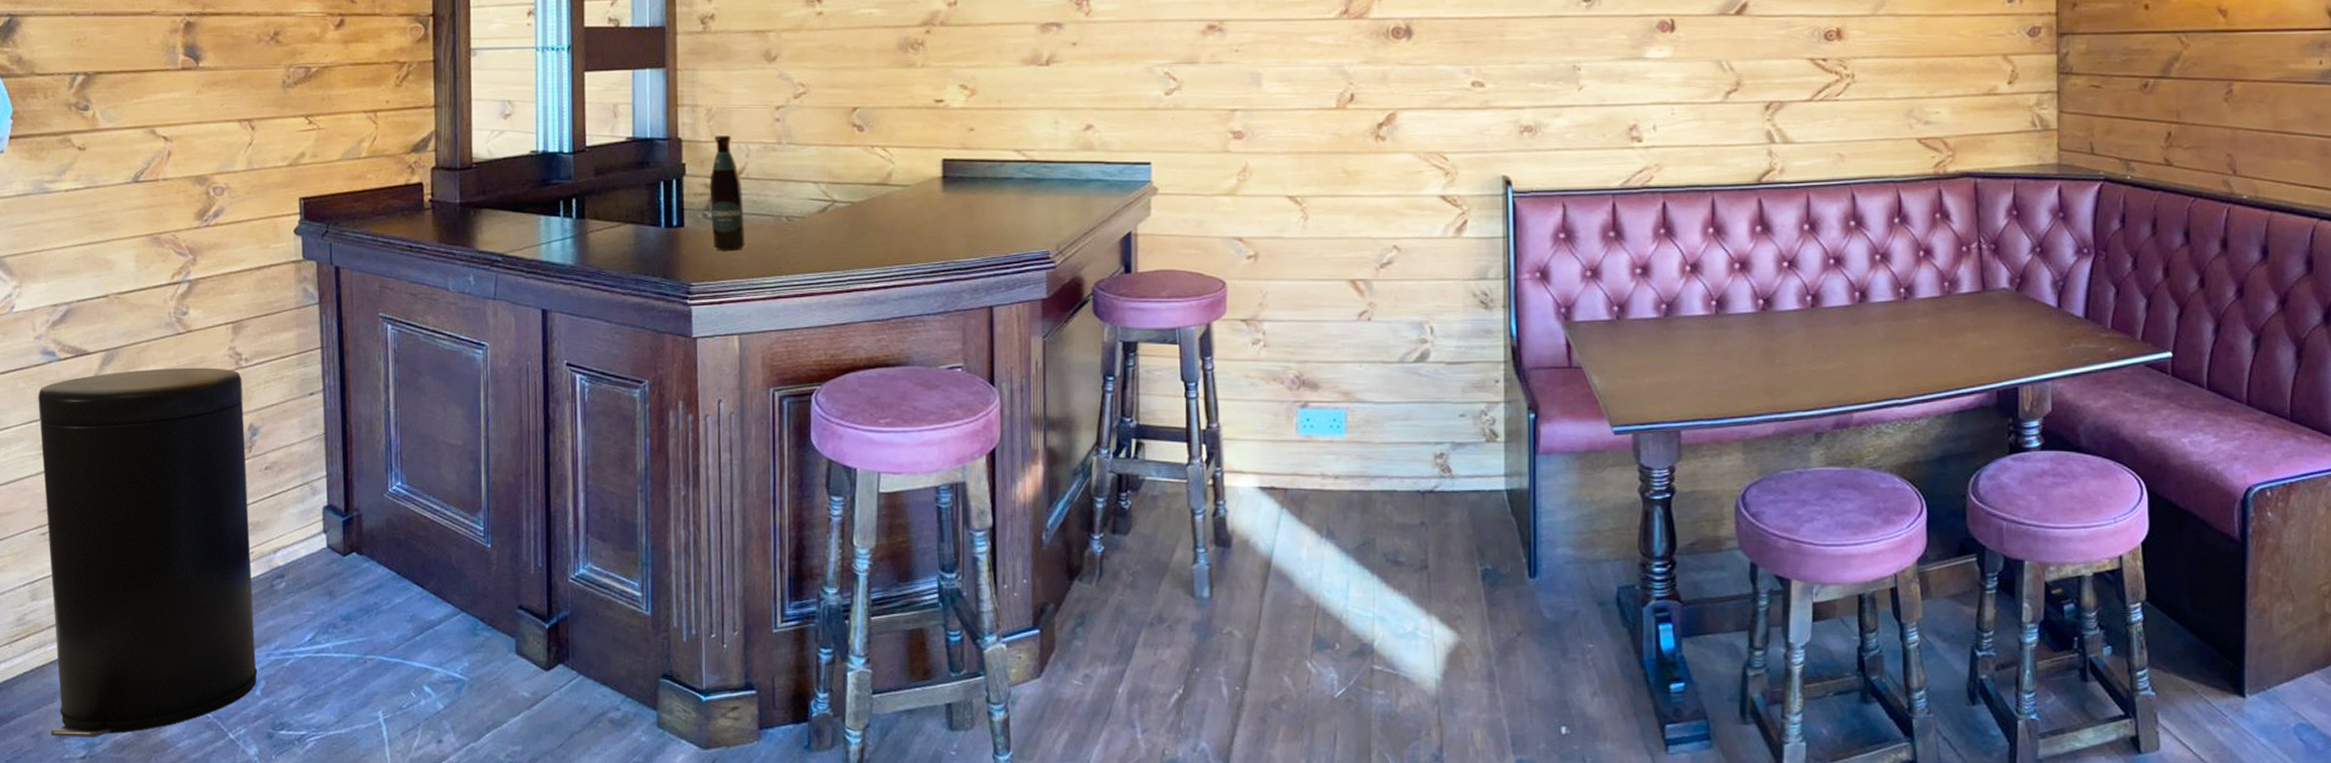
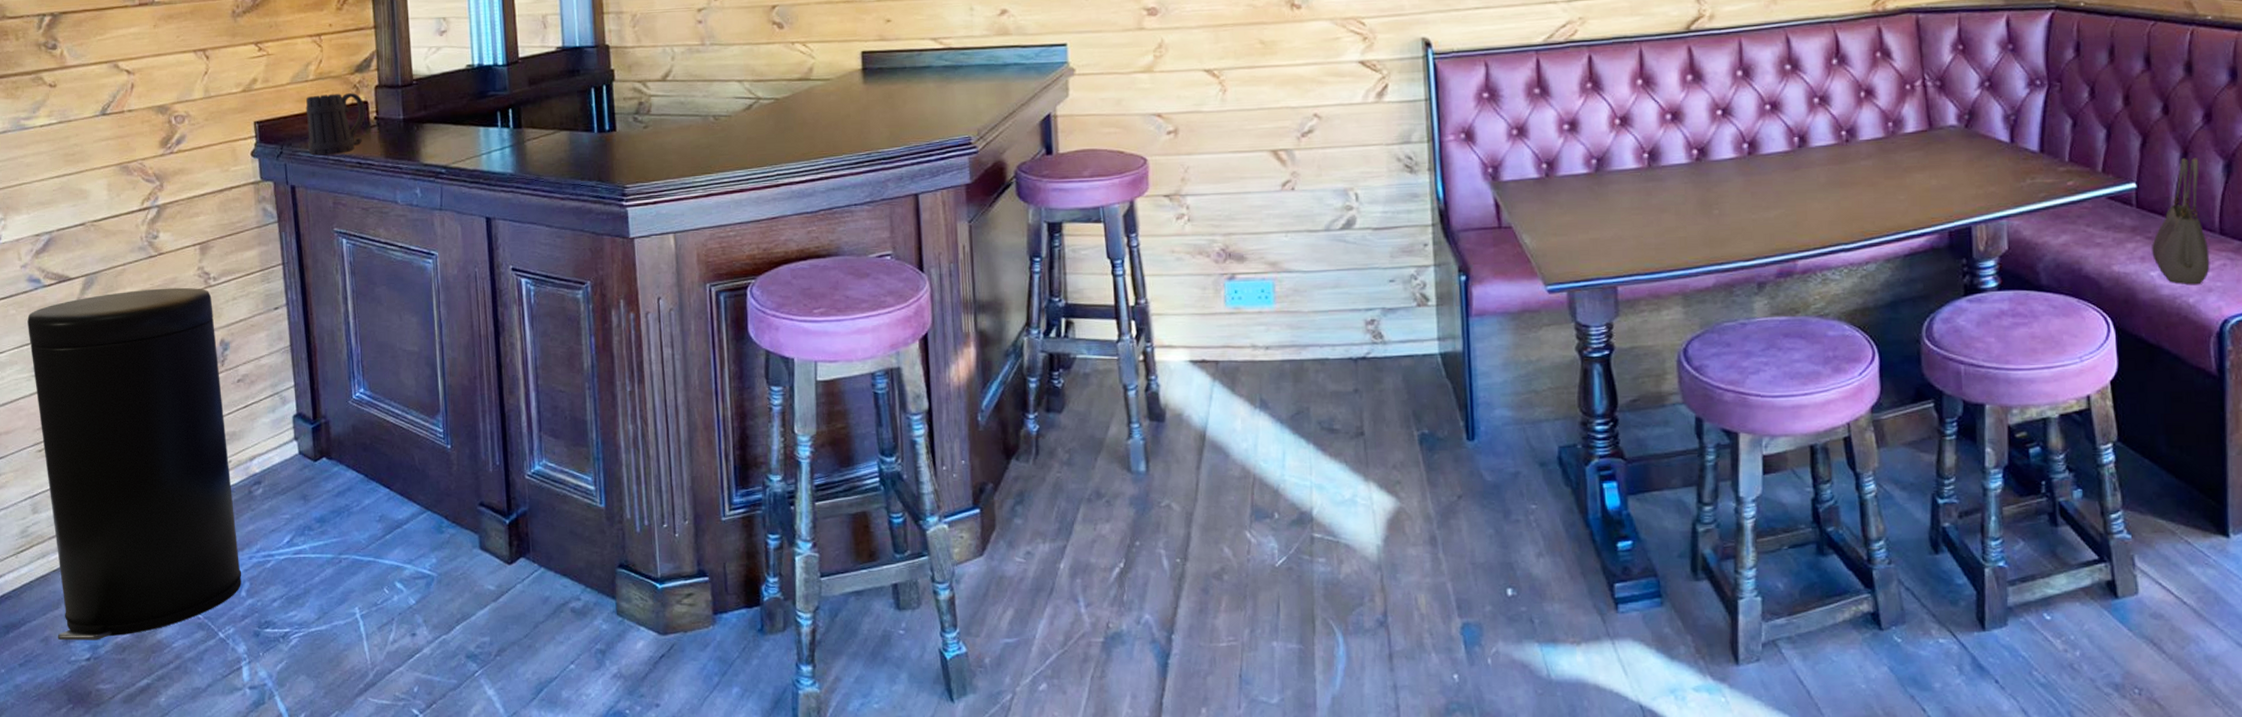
beer mug: none [356,173,420,237] -> present [305,93,366,156]
bottle: present [709,135,745,250] -> none [638,40,675,152]
handbag: none [2184,330,2237,452] -> present [2152,158,2210,284]

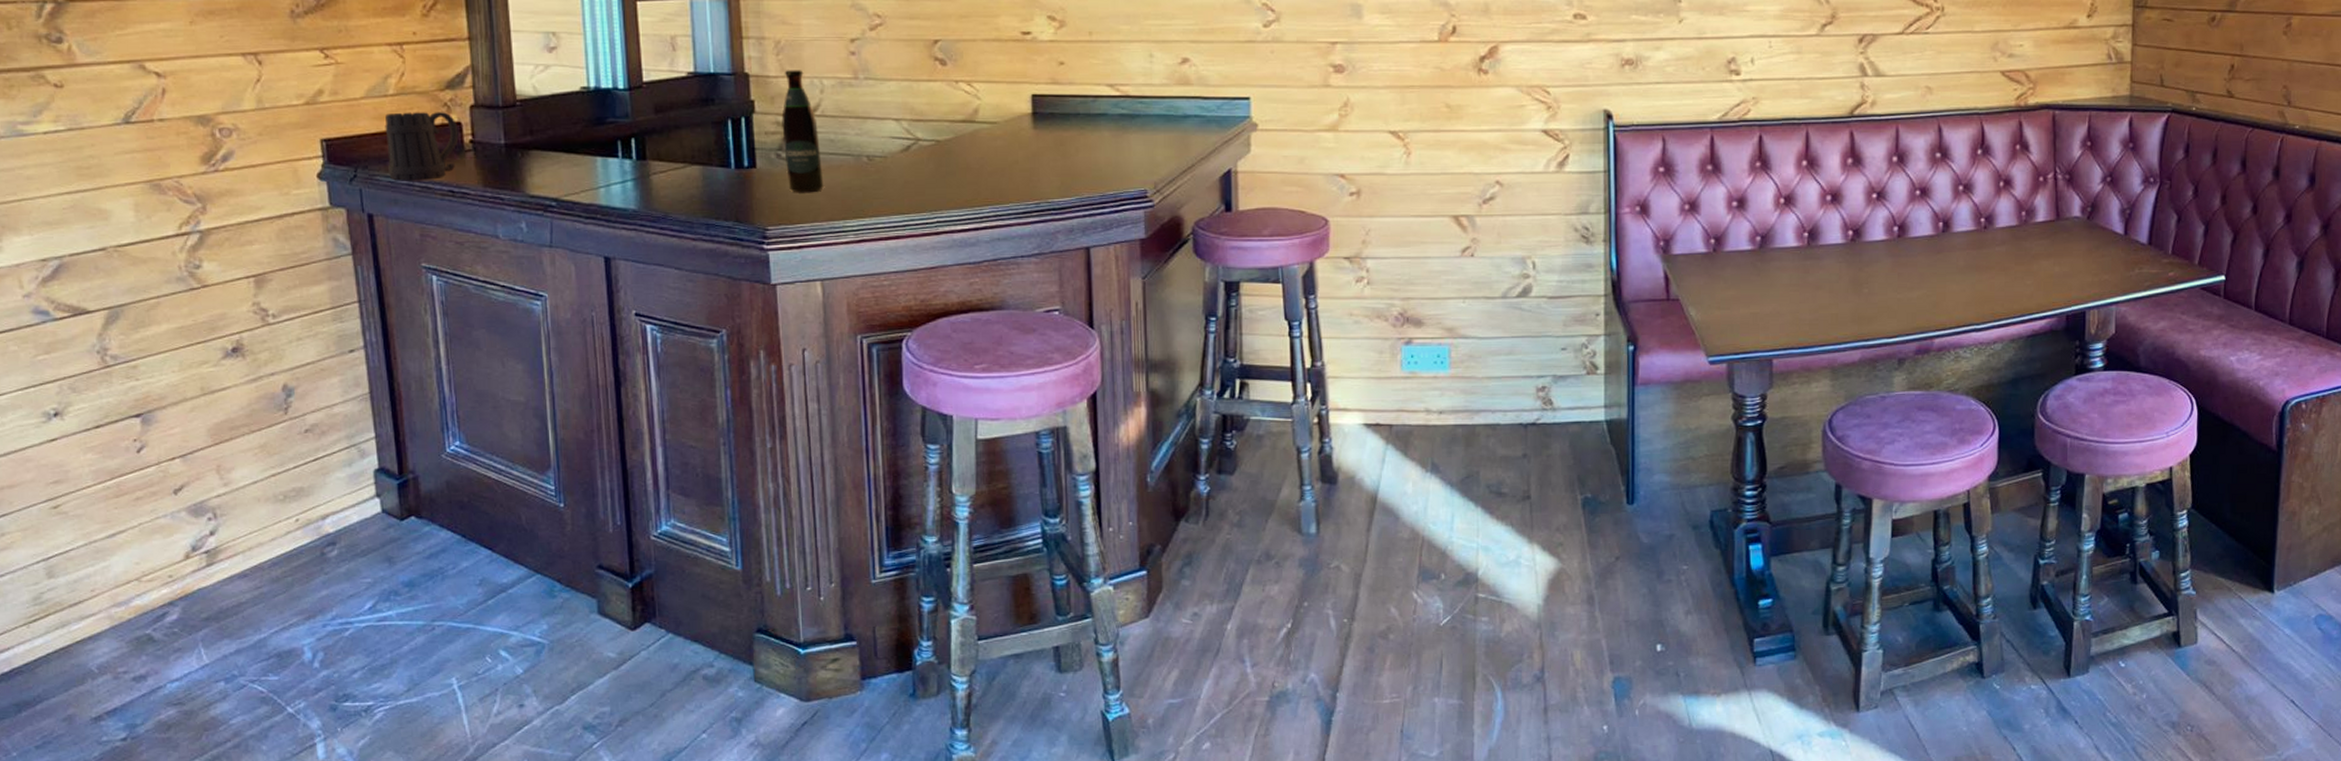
pedal bin: present [27,287,242,641] -> none [33,325,314,719]
bottle: none [638,40,675,152] -> present [781,70,824,192]
handbag: present [2152,158,2210,284] -> none [2233,254,2279,368]

